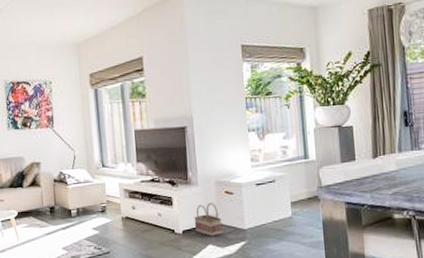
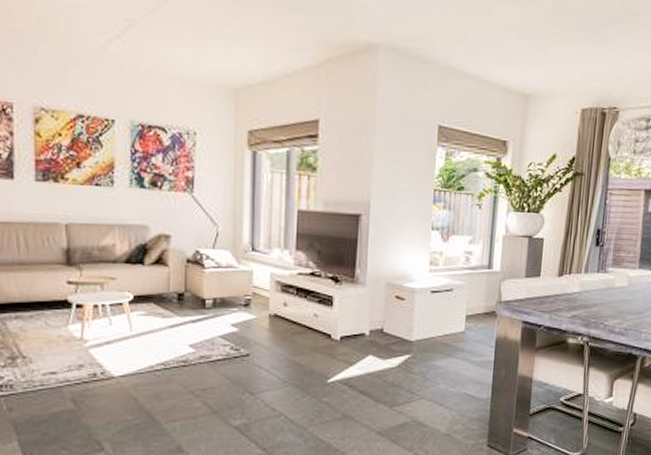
basket: present [194,202,223,237] -> none [355,307,388,346]

